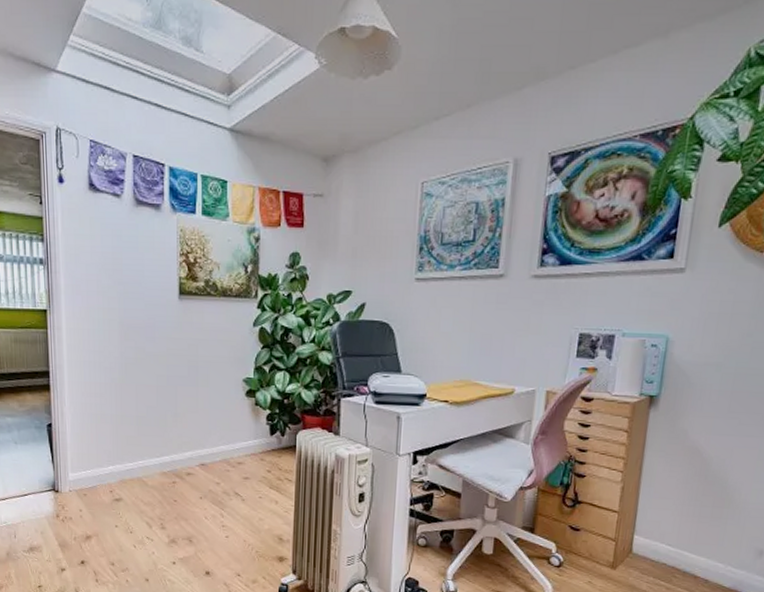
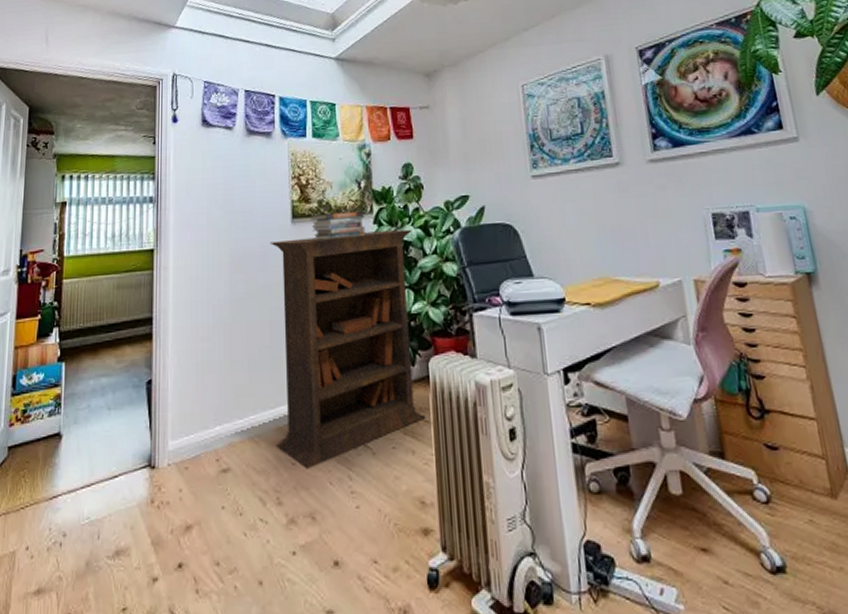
bookcase: none [157,314,293,506] -> present [269,229,425,469]
book stack: none [196,293,249,319] -> present [309,210,366,240]

